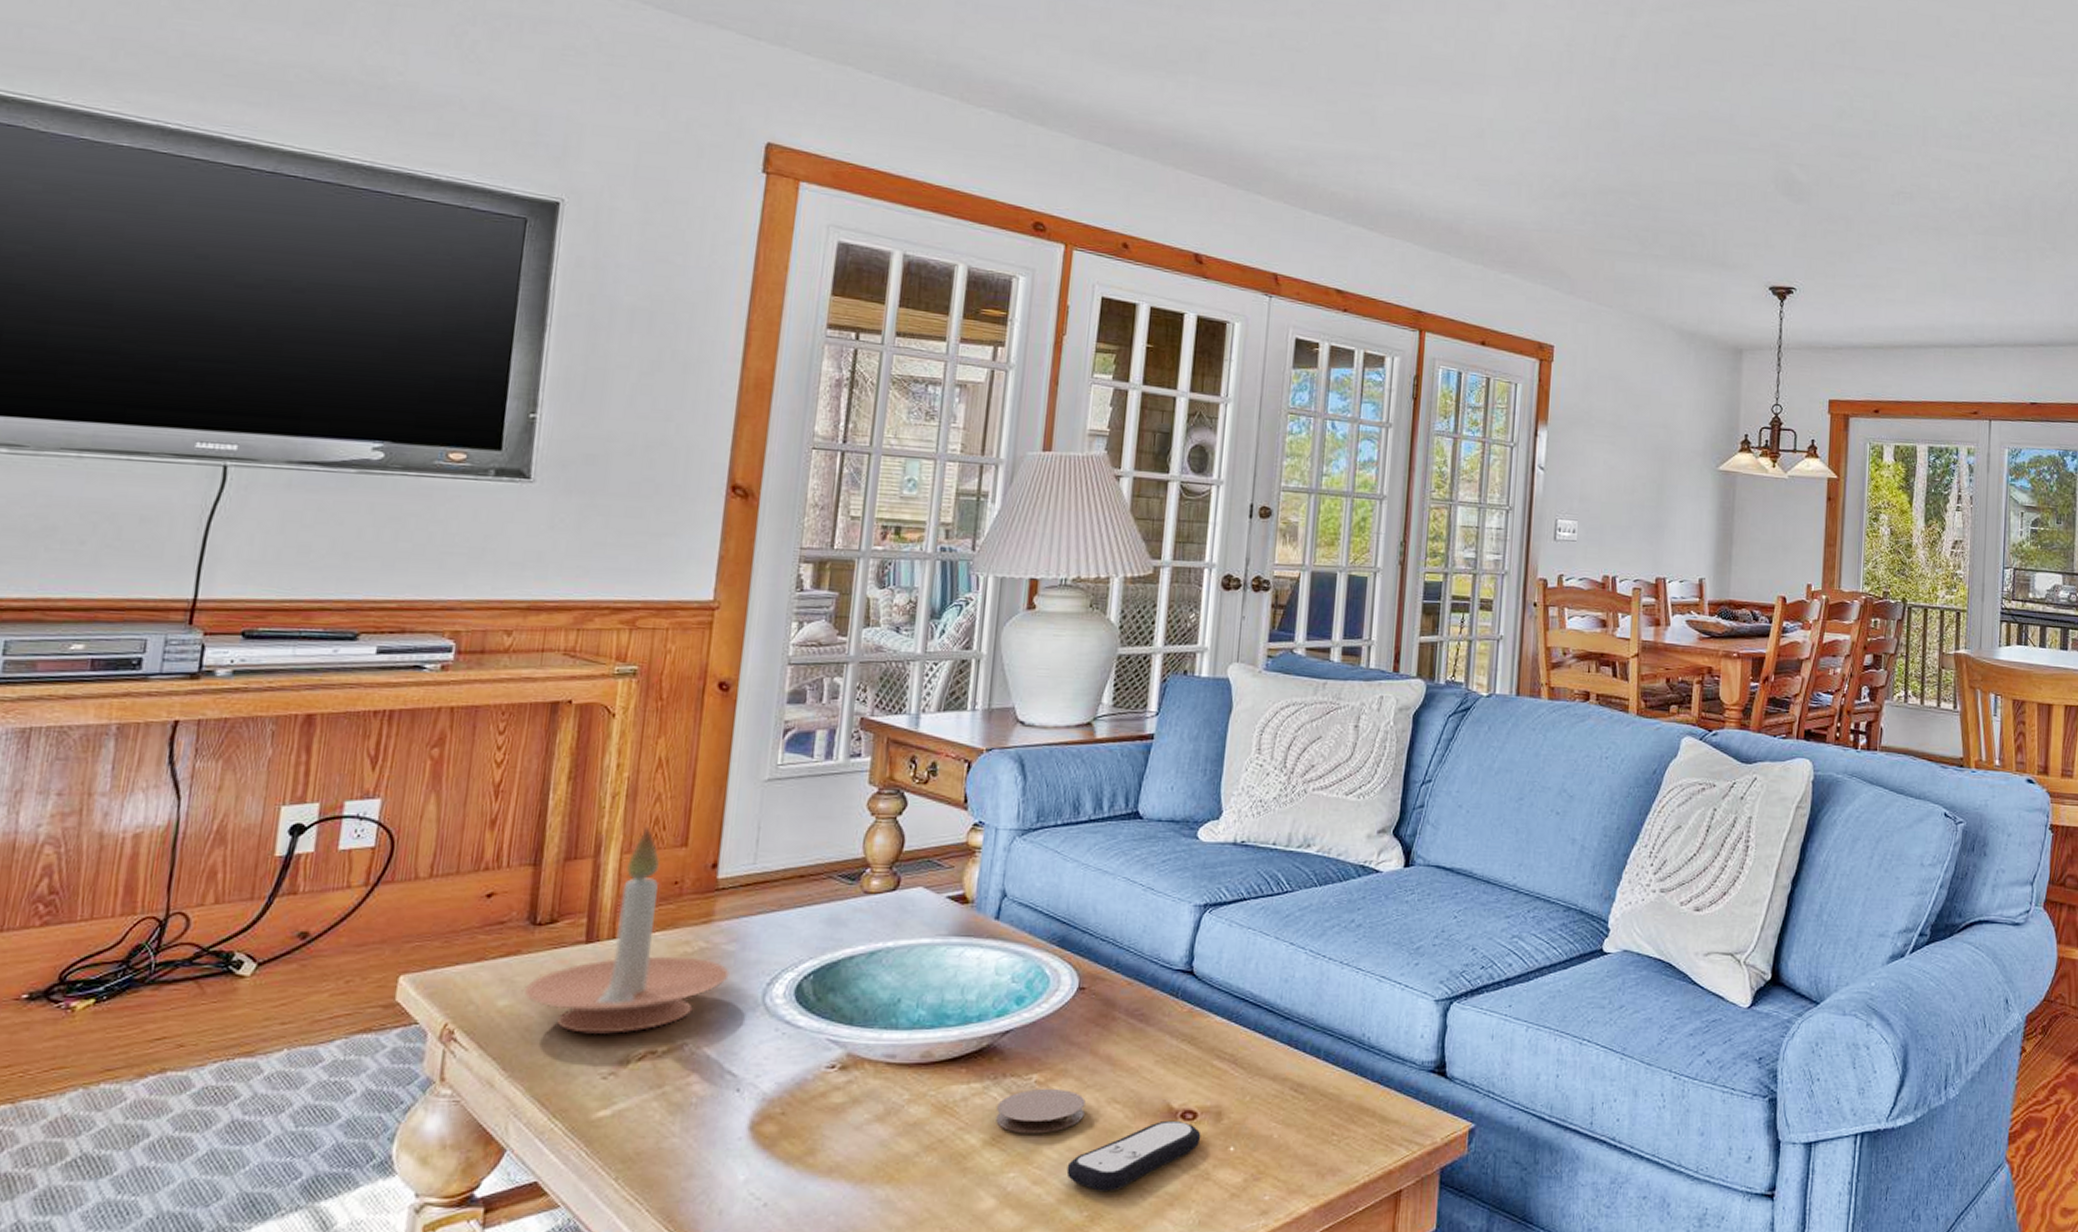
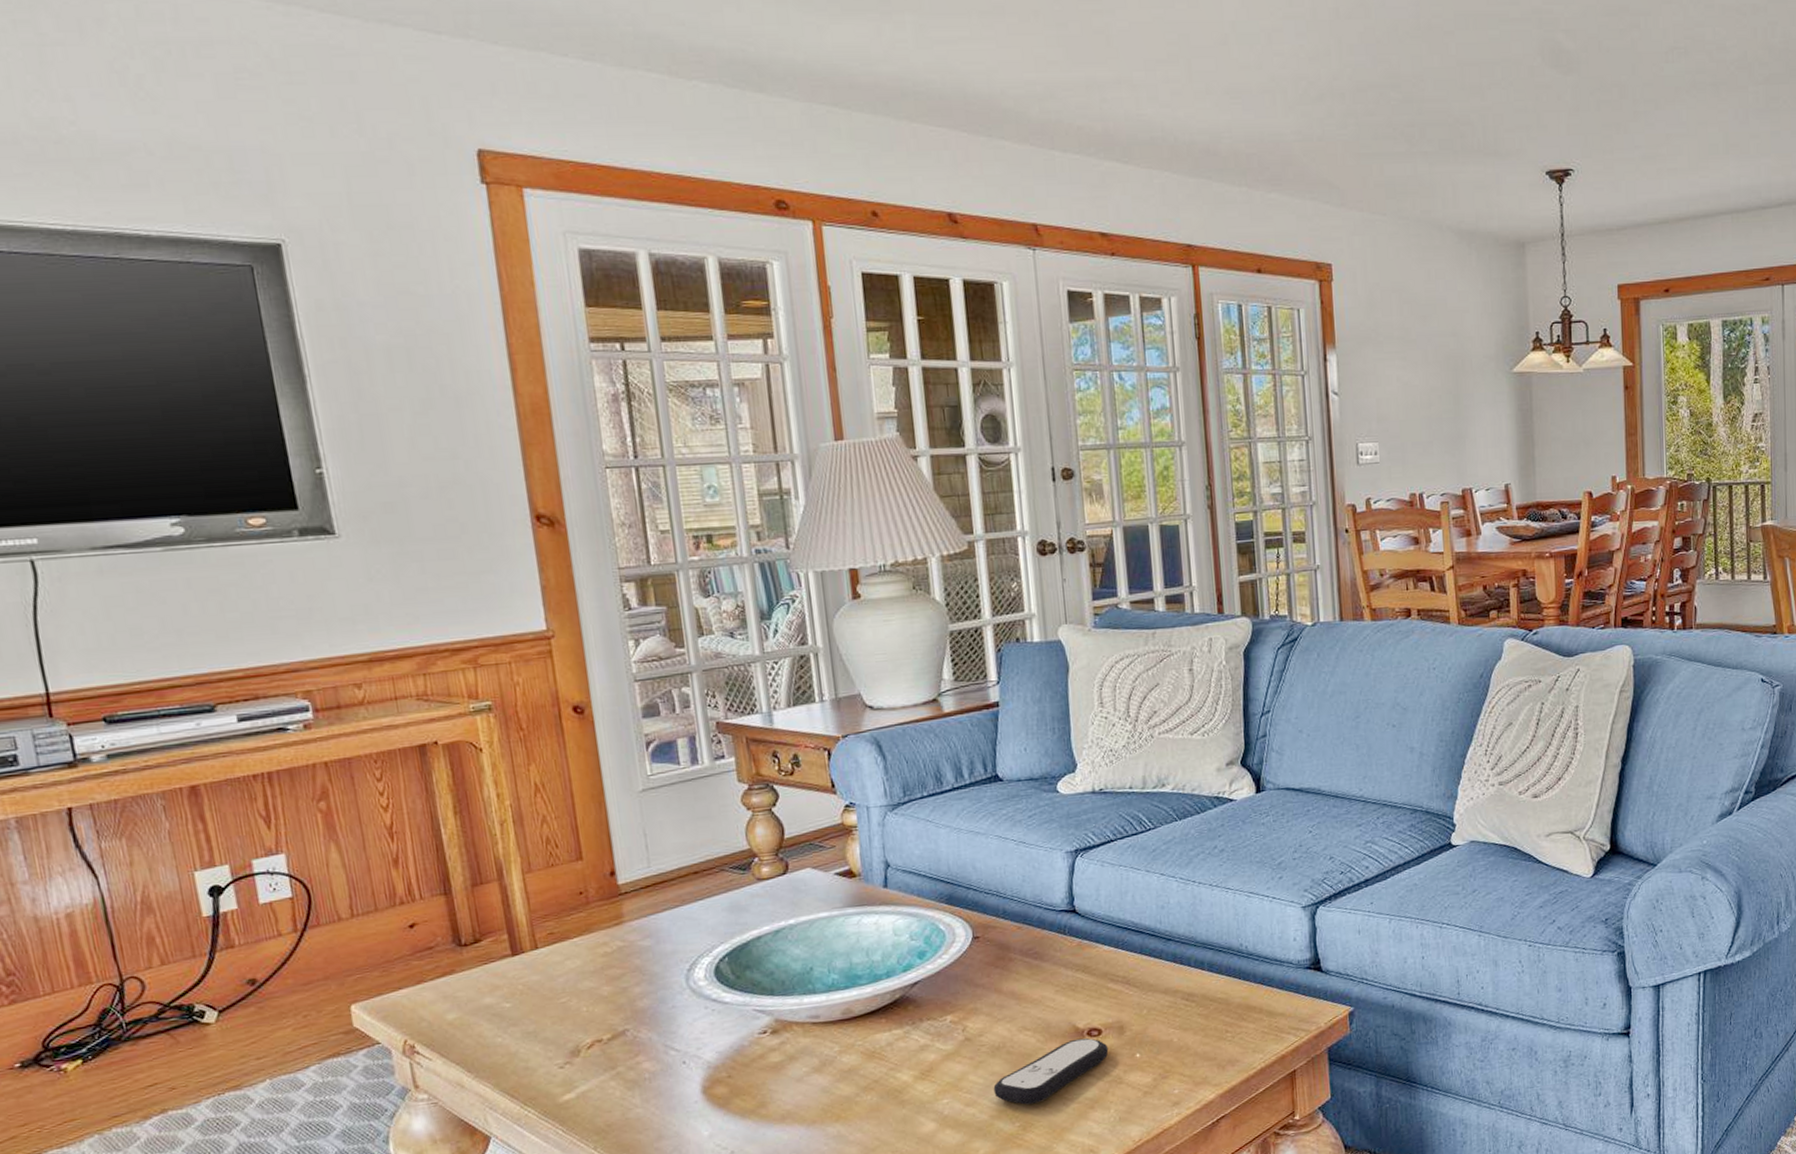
candle holder: present [523,826,729,1034] -> none [467,846,651,1033]
coaster: present [996,1088,1086,1134] -> none [920,1025,1000,1067]

